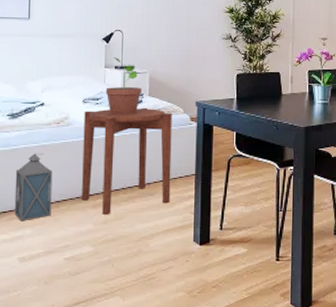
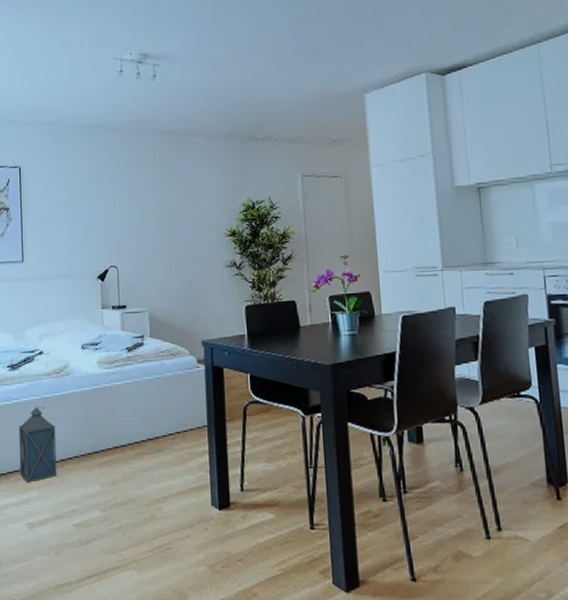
side table: present [82,107,172,216] -> none [83,350,182,476]
potted plant: present [105,57,143,115] -> none [104,296,143,360]

